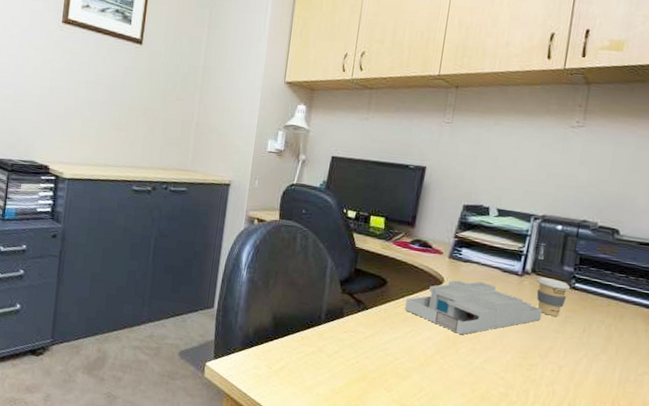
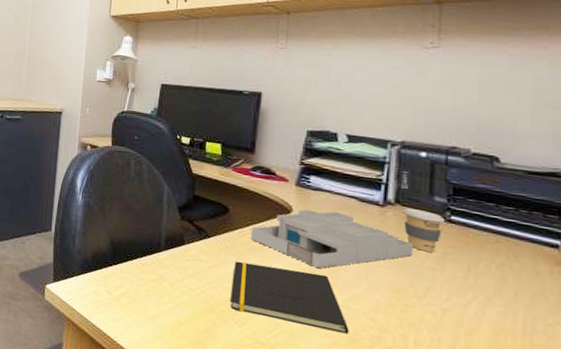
notepad: none [382,331,482,393] -> present [230,261,349,335]

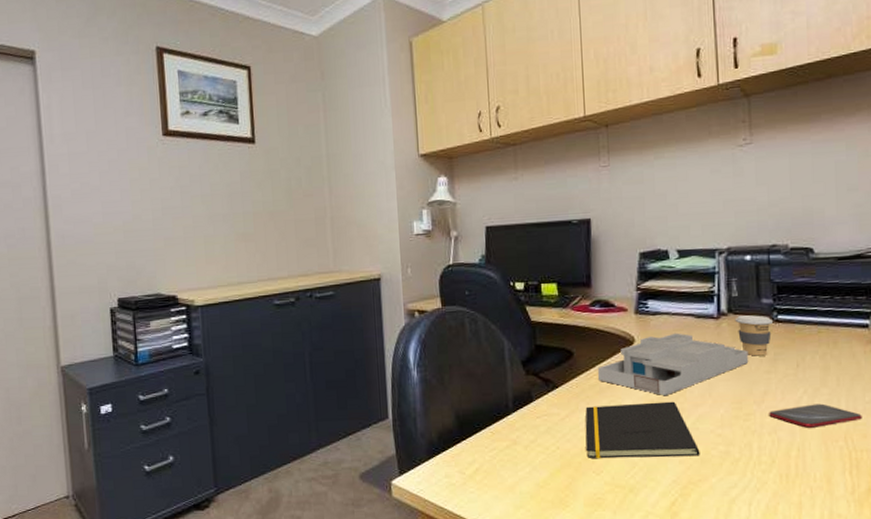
smartphone: none [430,308,542,341] -> present [769,403,862,428]

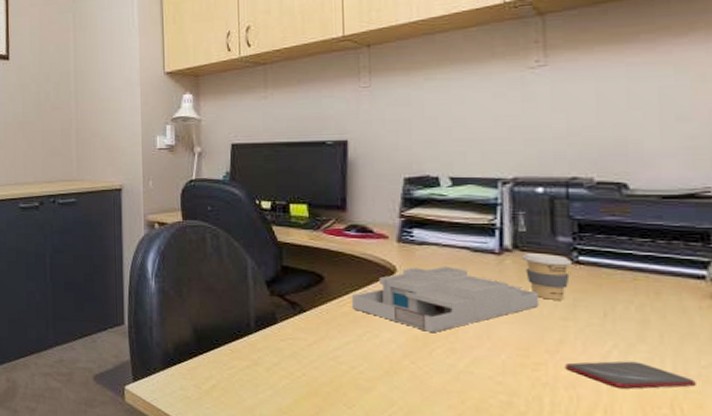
notepad: present [585,401,700,459] -> none [336,335,475,403]

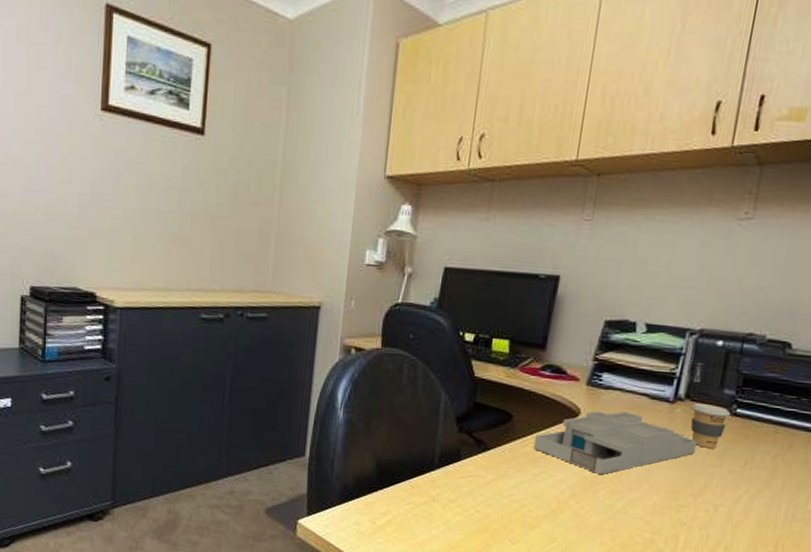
smartphone: present [566,361,696,389] -> none [703,505,799,529]

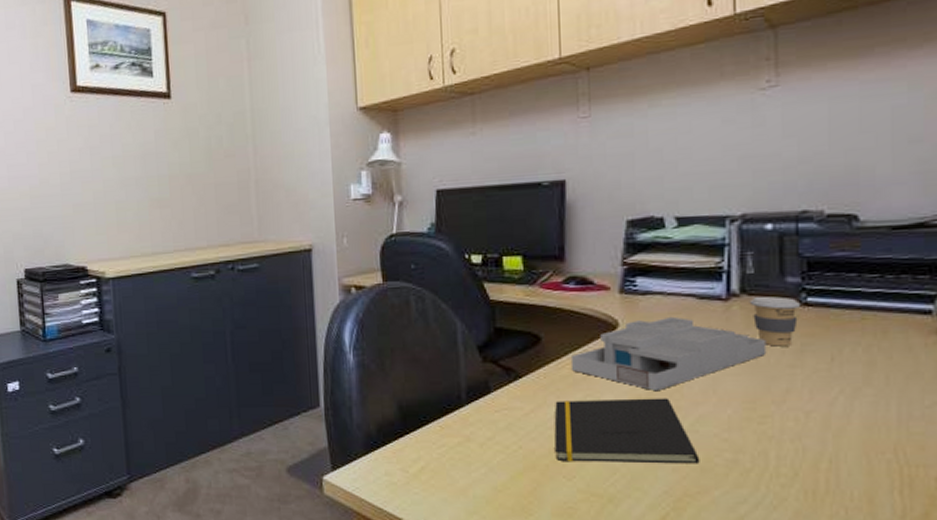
notepad: none [506,474,624,541] -> present [554,398,700,464]

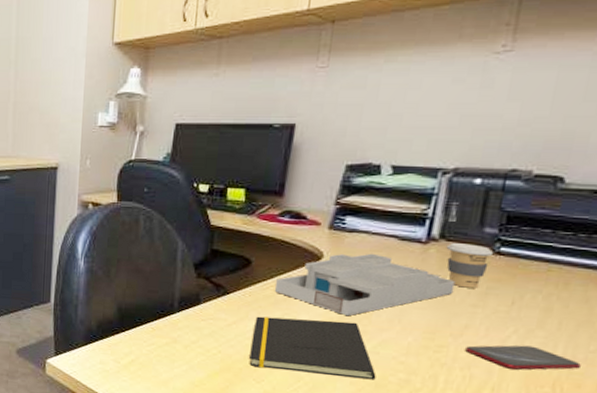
smartphone: none [792,406,919,435] -> present [465,345,581,370]

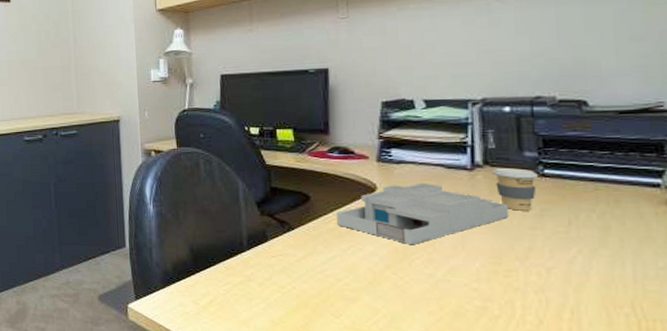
notepad: present [249,316,376,380] -> none [323,250,453,309]
smartphone: present [465,345,581,370] -> none [535,265,654,291]

